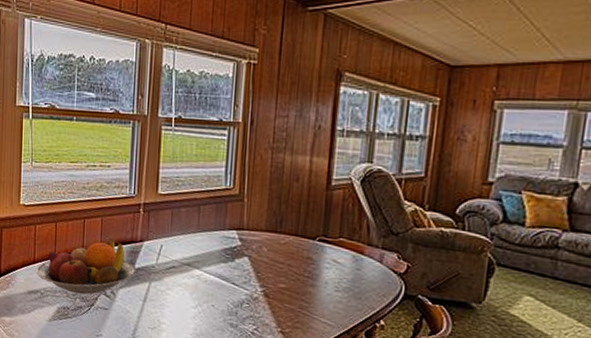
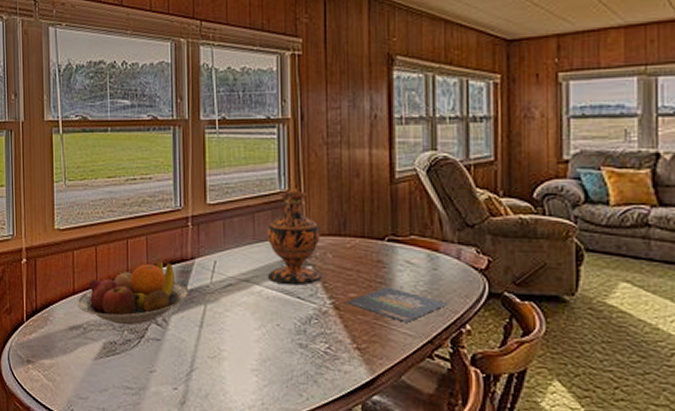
vase: none [207,186,259,274] -> present [266,188,323,286]
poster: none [275,281,367,314] -> present [346,286,448,322]

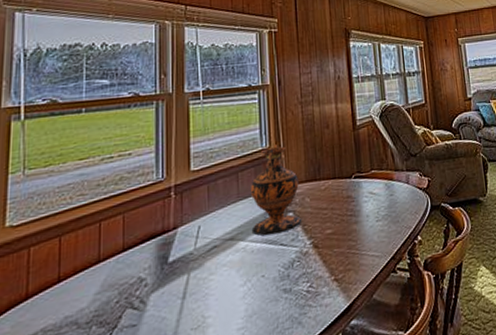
fruit bowl: present [77,260,189,325] -> none [30,236,171,321]
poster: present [346,286,448,322] -> none [324,217,403,246]

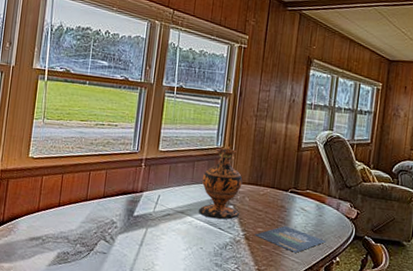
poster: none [324,217,403,246] -> present [254,225,326,253]

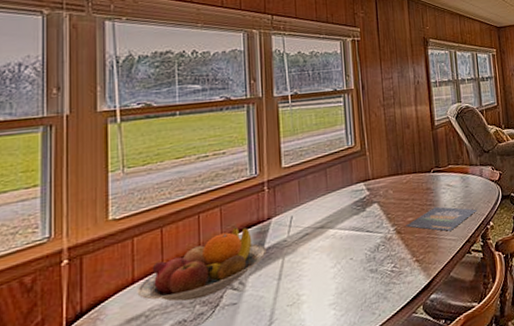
fruit bowl: none [39,190,135,240] -> present [137,226,267,302]
vase: present [198,146,243,220] -> none [337,143,386,224]

